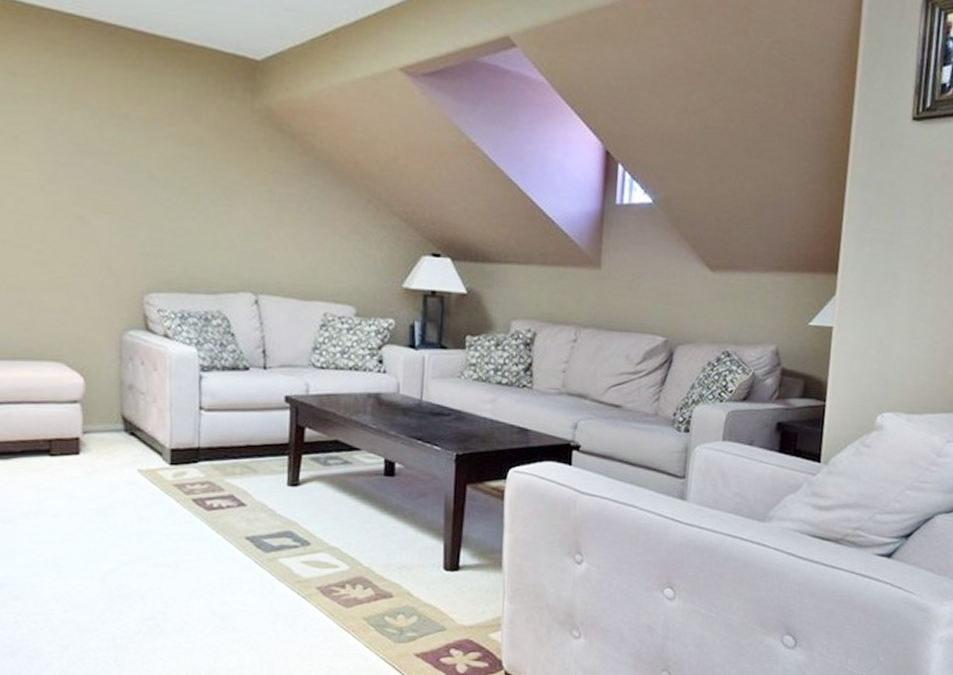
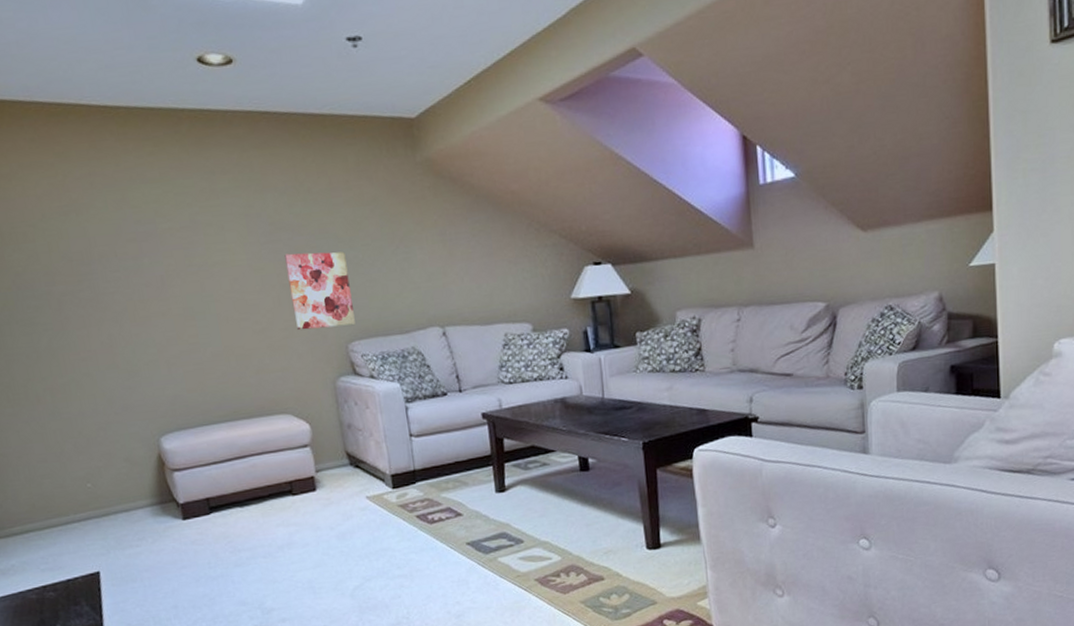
wall art: none [85,181,157,276] -> present [284,252,355,331]

